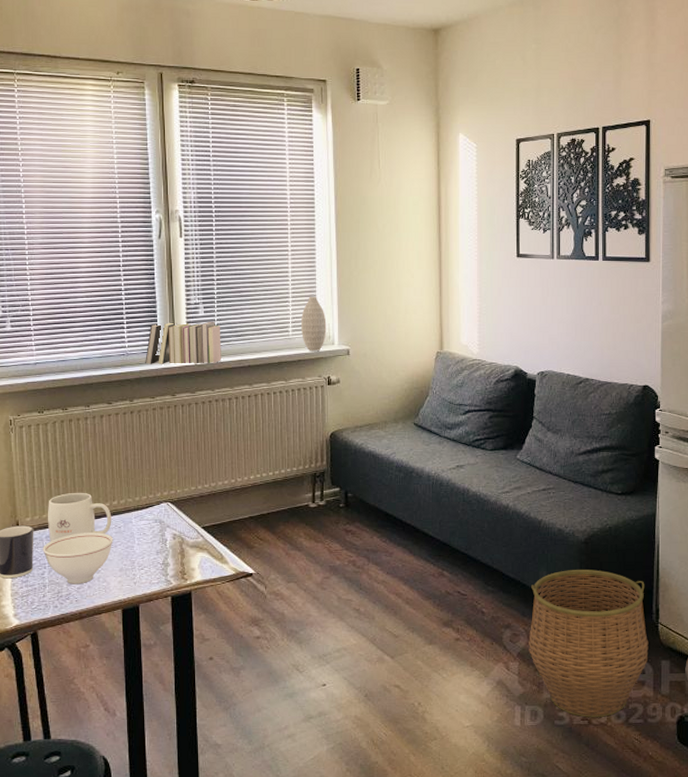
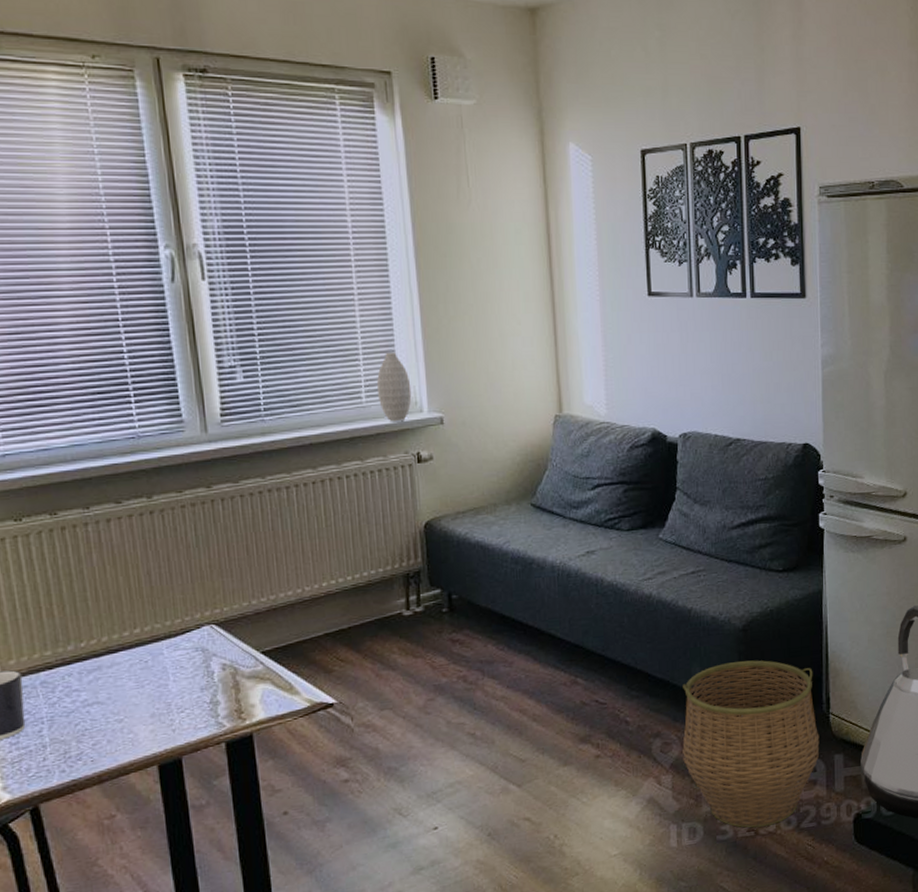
bowl: present [43,532,113,585] -> none [37,670,139,741]
mug: present [47,492,112,542] -> none [39,620,135,689]
books: present [145,321,221,364] -> none [164,388,272,449]

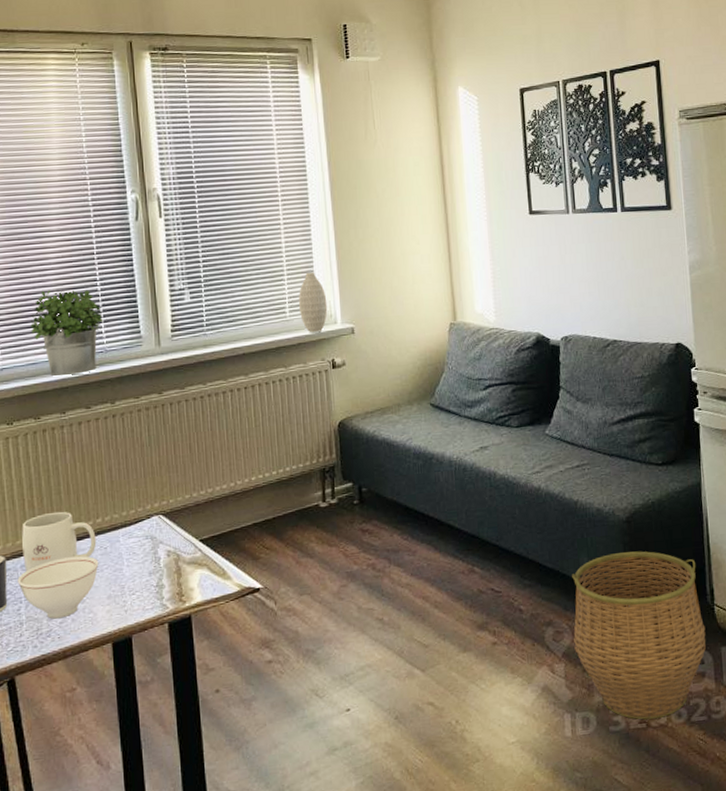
bowl: none [37,670,139,741] -> present [17,556,99,619]
potted plant: none [38,362,134,466] -> present [30,290,103,377]
mug: none [39,620,135,689] -> present [21,511,97,572]

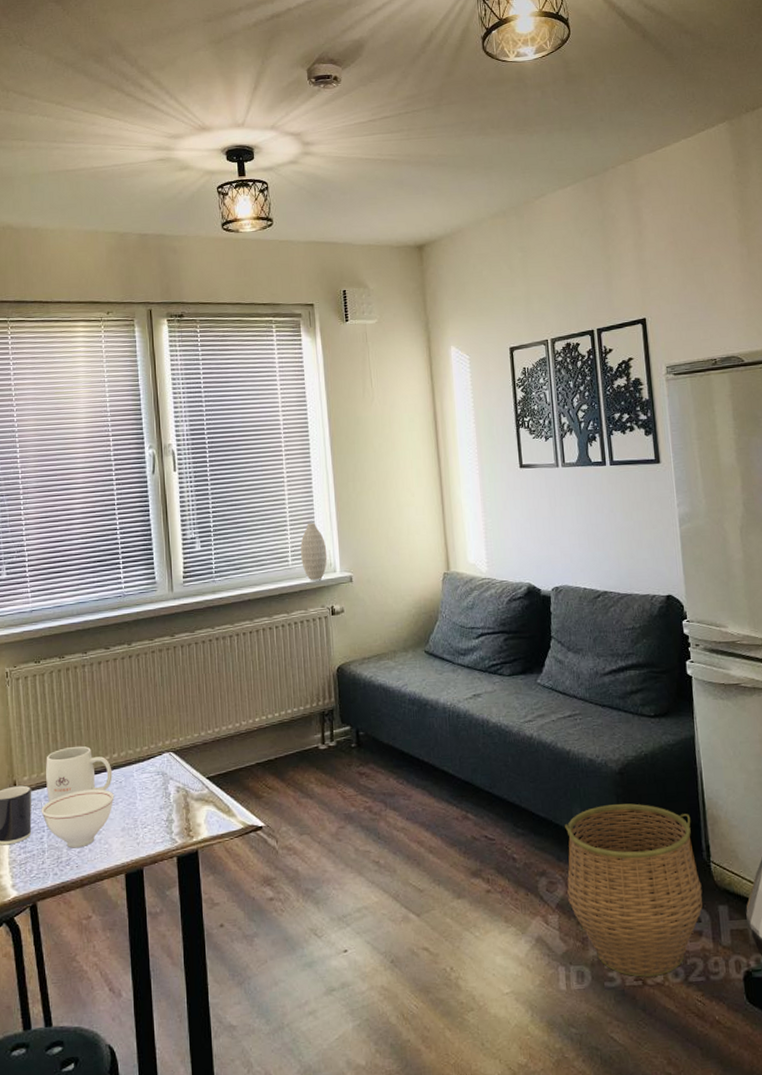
potted plant: present [30,290,103,377] -> none [57,538,122,619]

